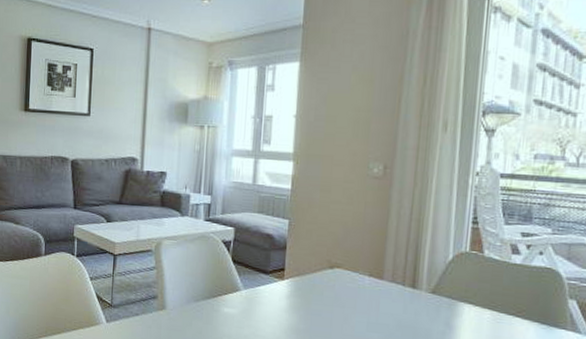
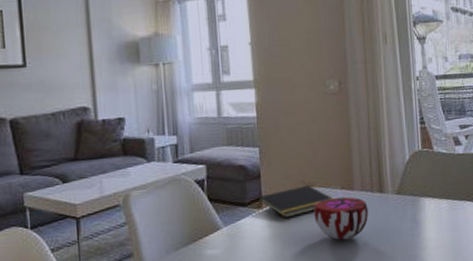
notepad: none [279,265,360,294] -> present [257,185,334,218]
decorative bowl: none [335,283,396,329] -> present [313,197,369,241]

